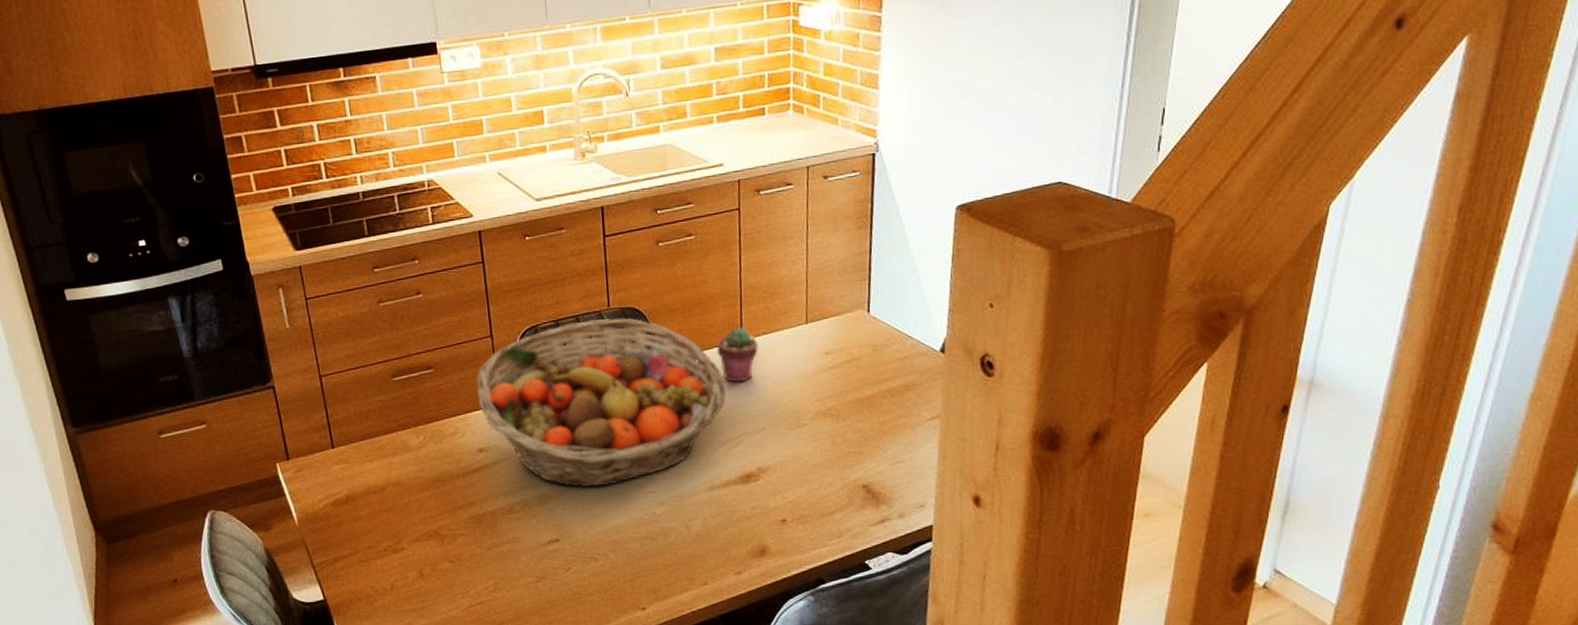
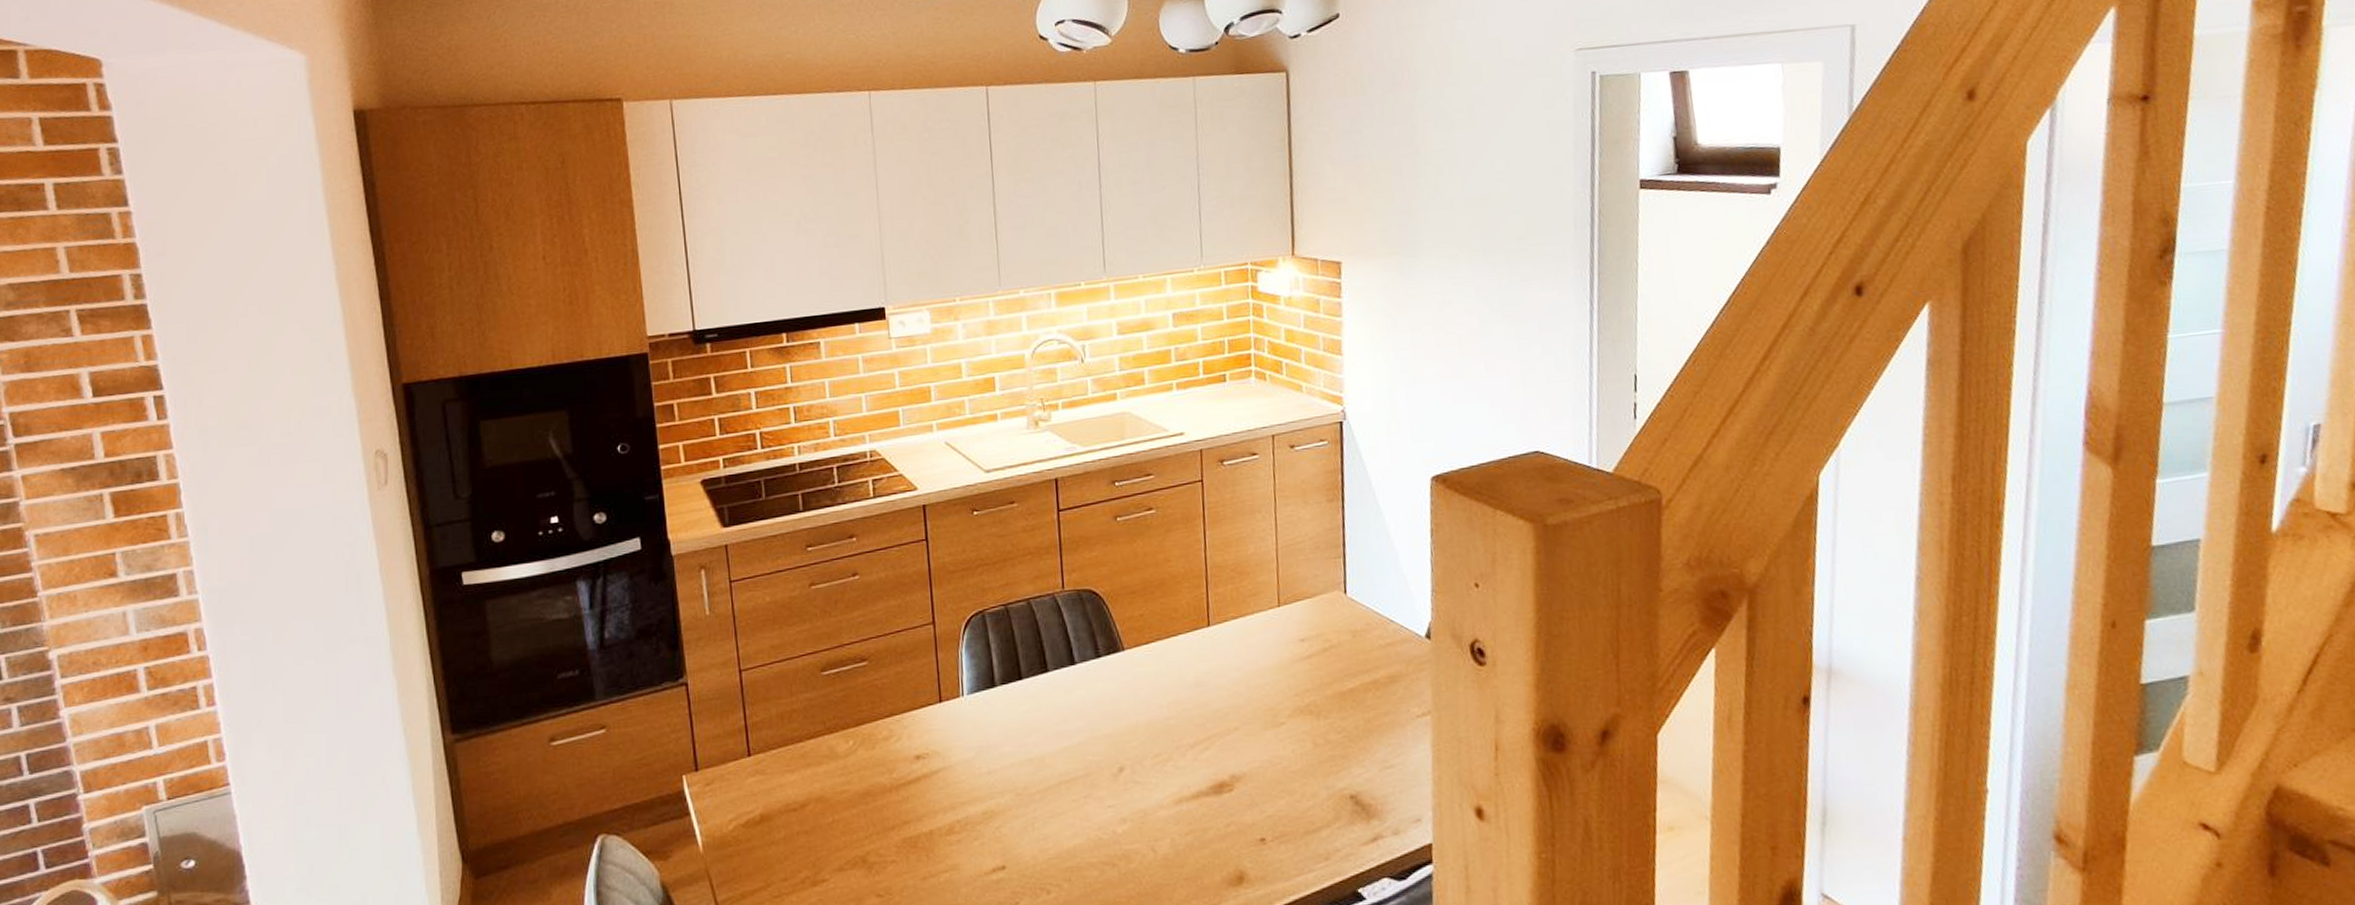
fruit basket: present [476,318,727,487] -> none [915,601,1194,801]
potted succulent: present [716,327,758,383] -> none [1181,611,1227,675]

